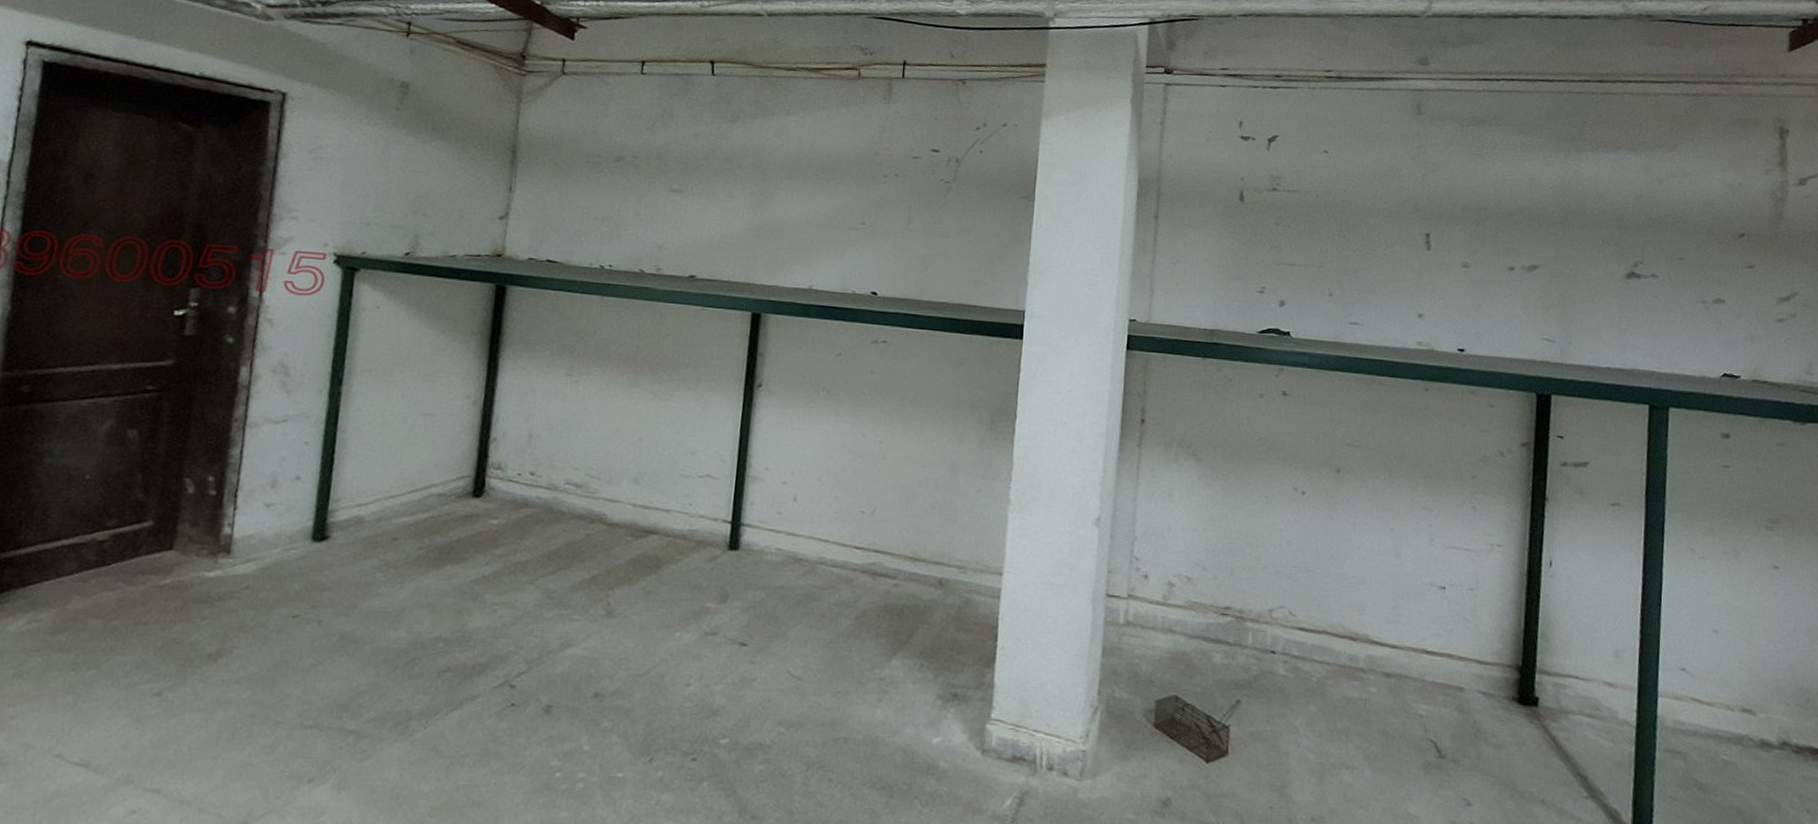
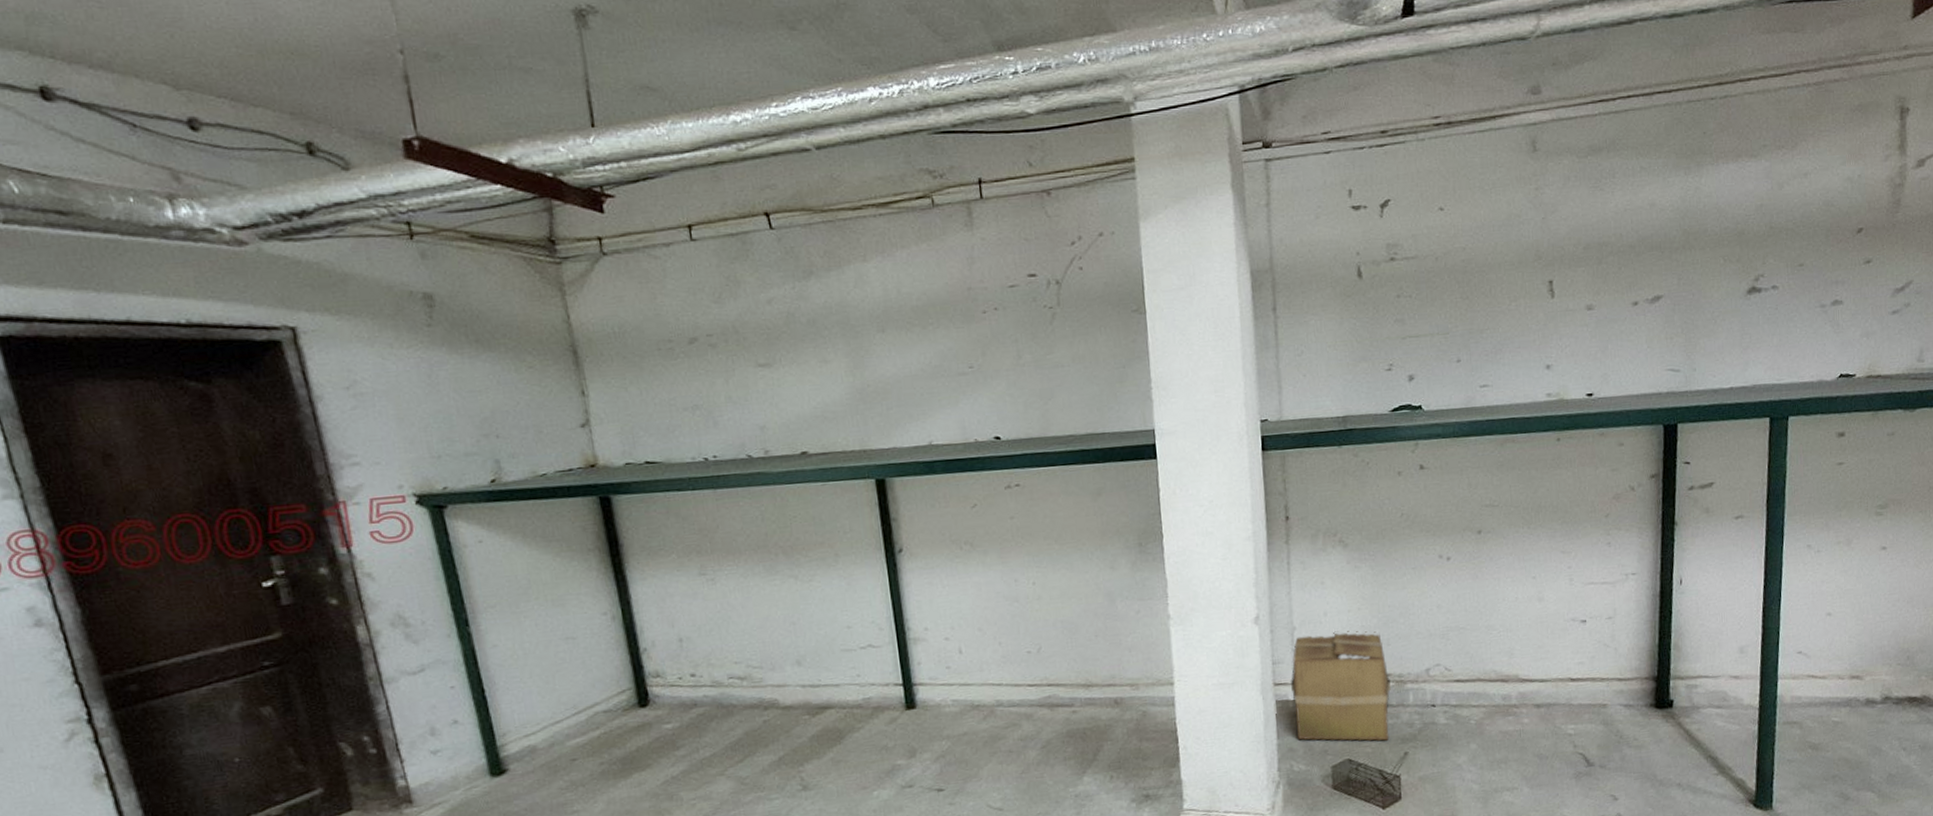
cardboard box: none [1123,548,1230,682] -> present [1291,631,1391,742]

